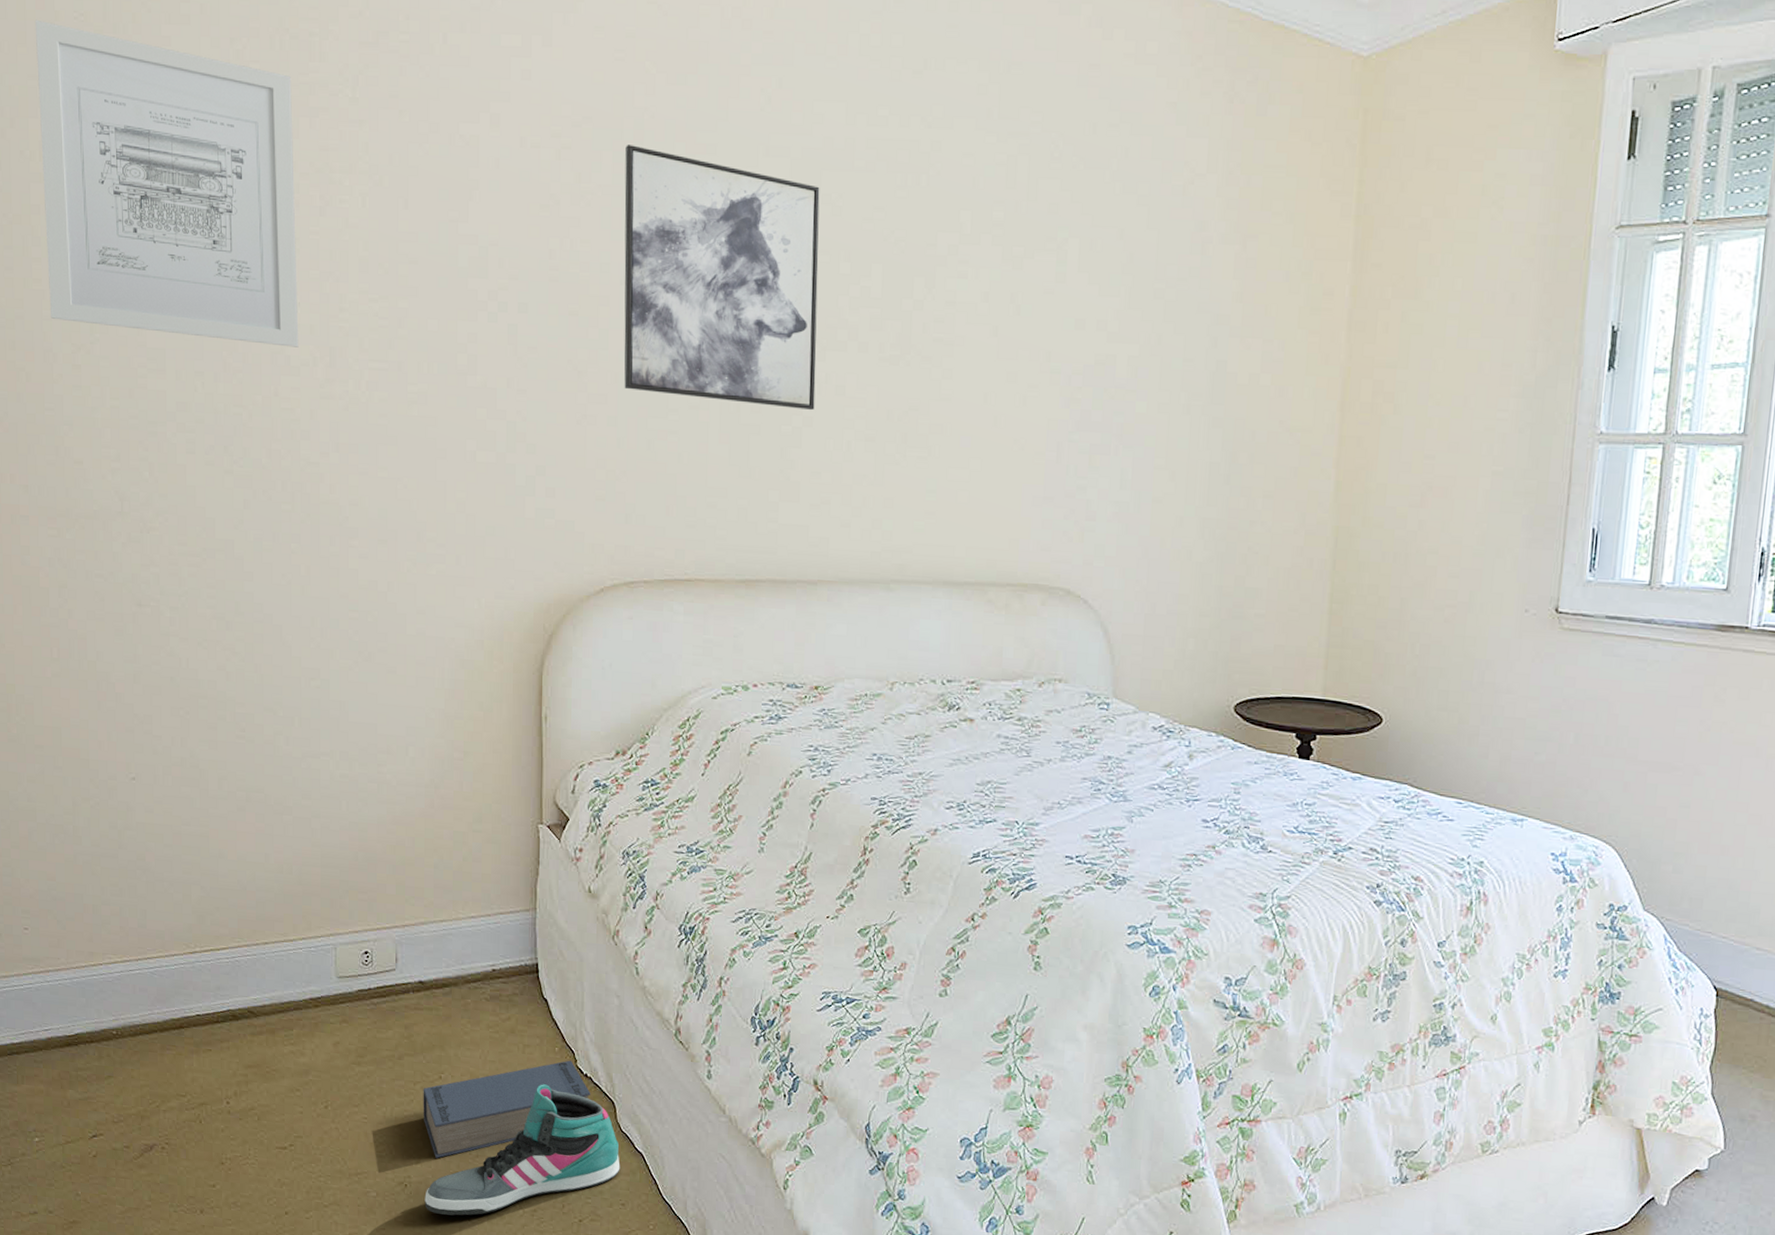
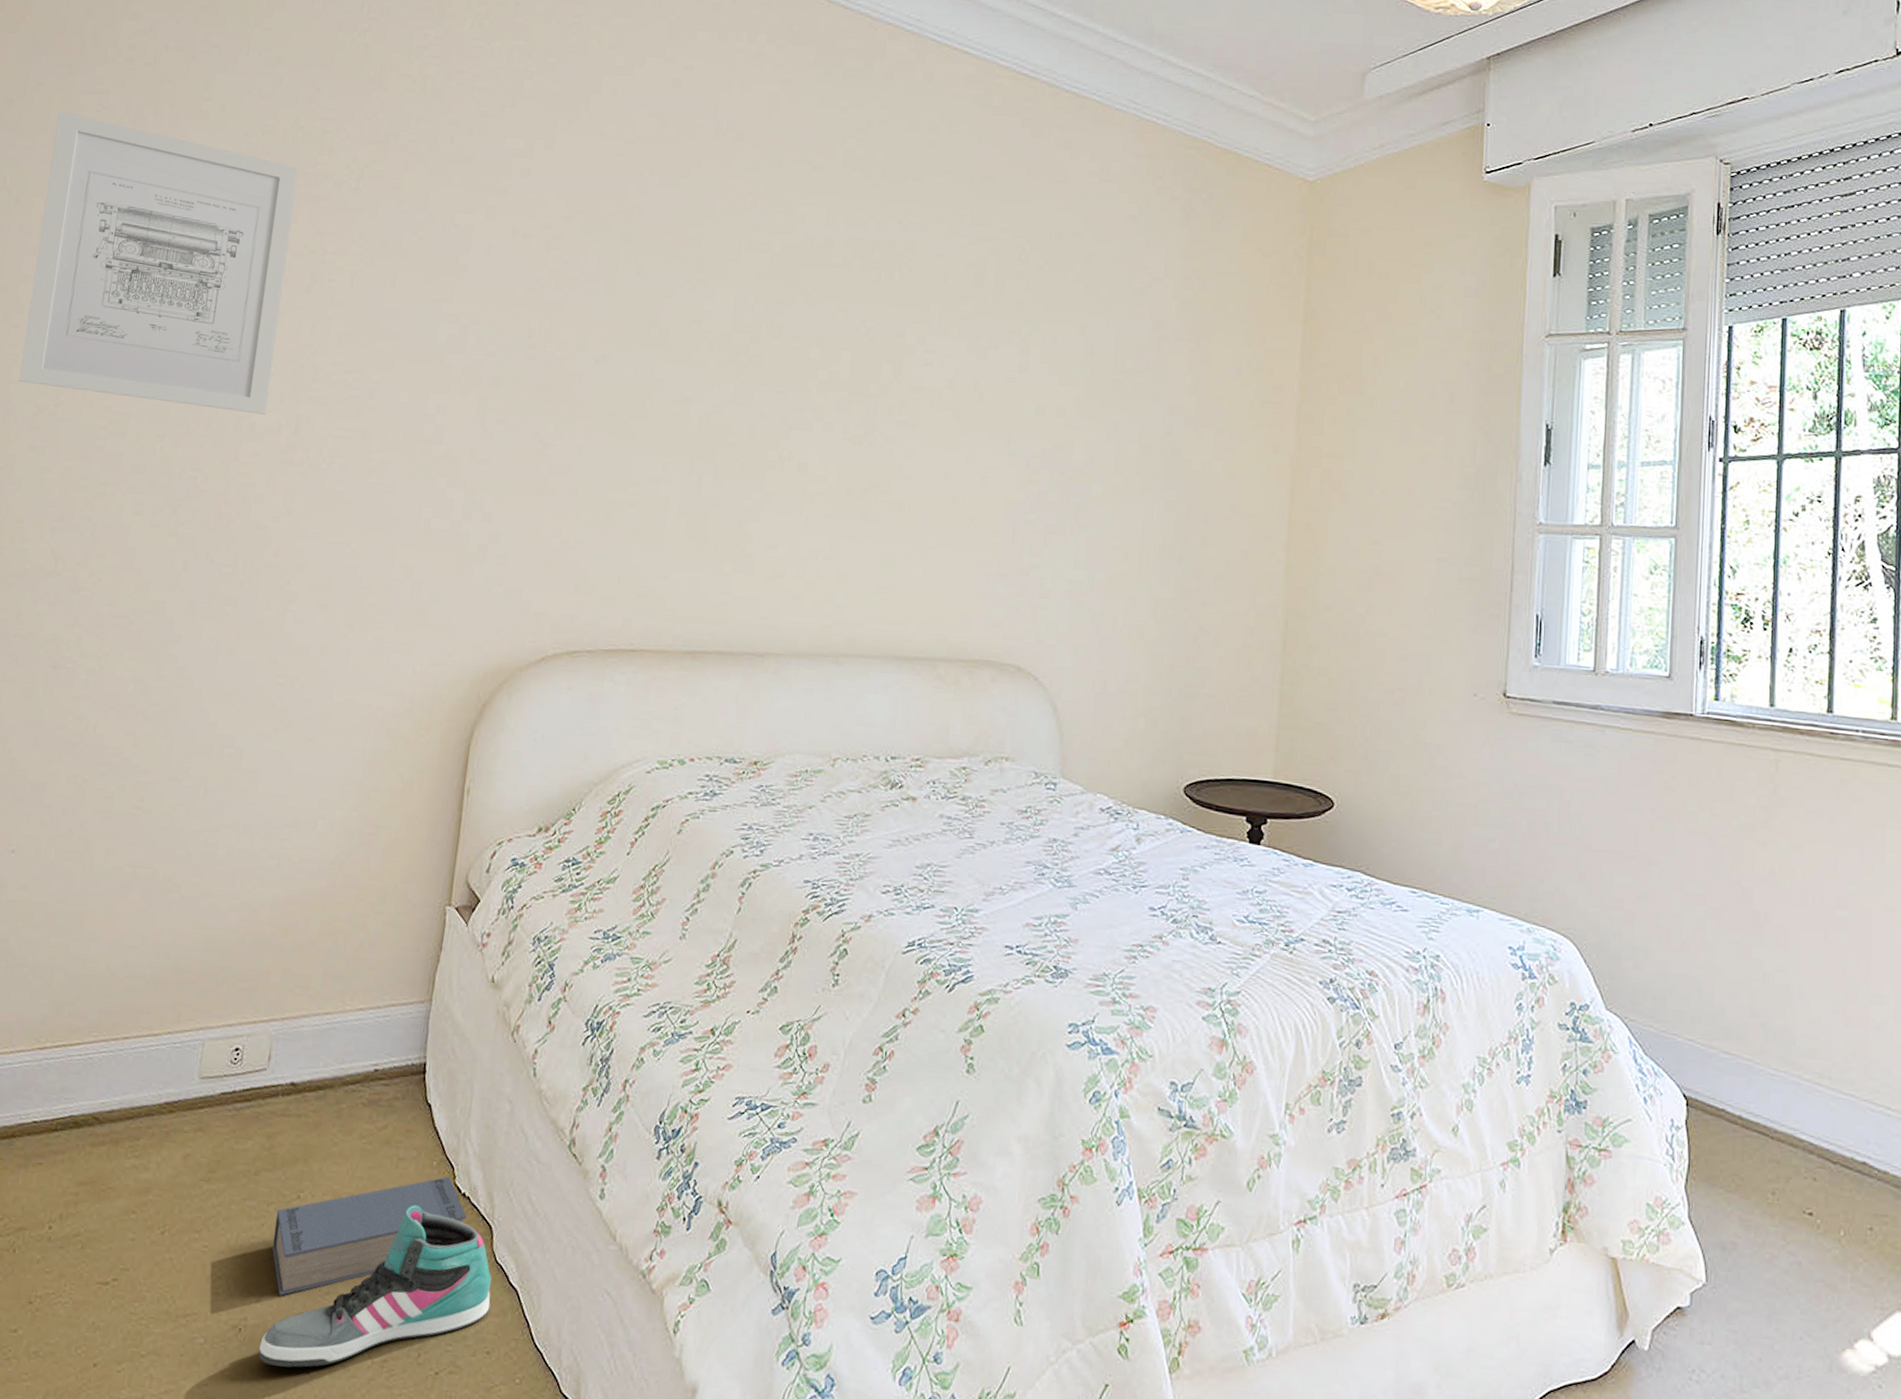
wall art: present [624,145,820,411] -> none [588,237,797,486]

